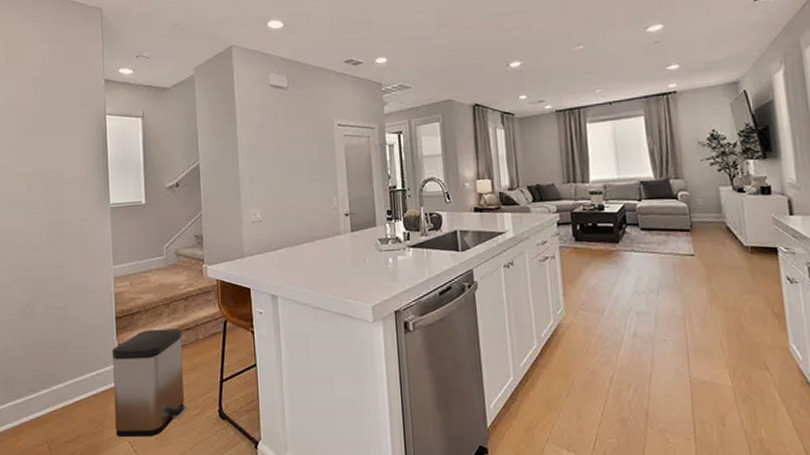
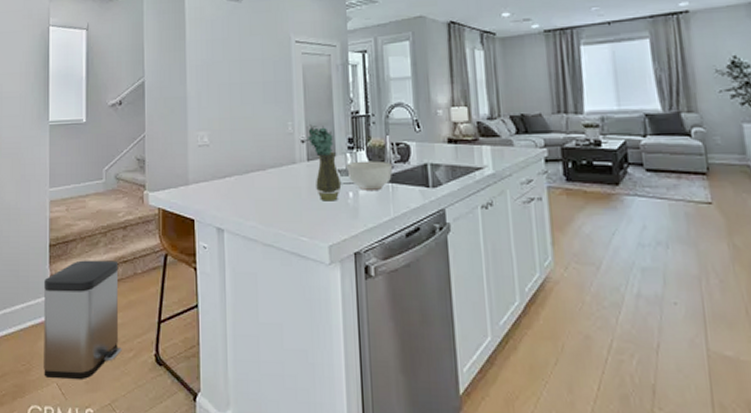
vase: none [350,199,383,267] -> present [307,124,342,201]
bowl: none [386,229,427,256] -> present [347,160,393,190]

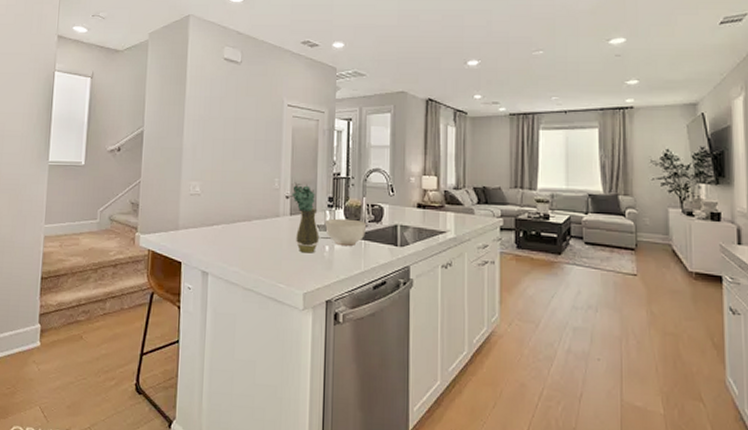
pedal bin: present [44,260,122,379] -> none [27,293,107,404]

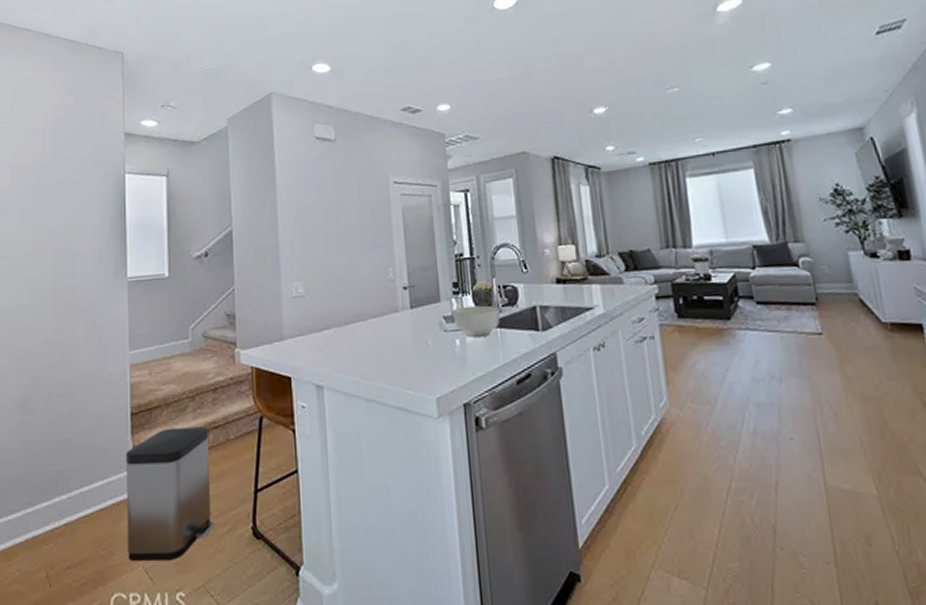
pedal bin: none [27,293,107,404] -> present [126,426,215,561]
vase: present [291,182,320,253] -> none [409,270,448,351]

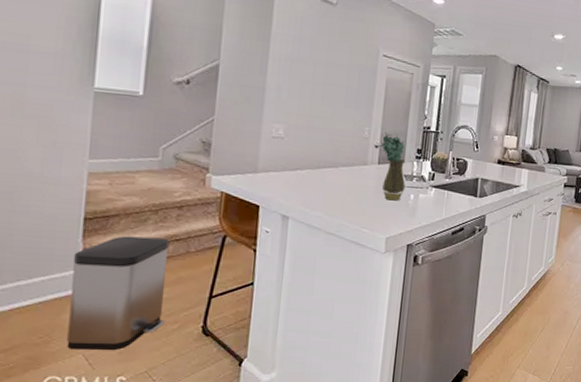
vase: none [409,270,448,351] -> present [380,132,406,201]
bowl: present [452,305,501,337] -> none [412,169,451,195]

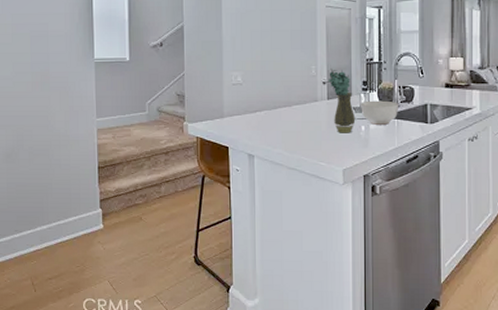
pedal bin: present [66,236,170,350] -> none [94,180,165,277]
bowl: none [412,169,451,195] -> present [361,100,399,125]

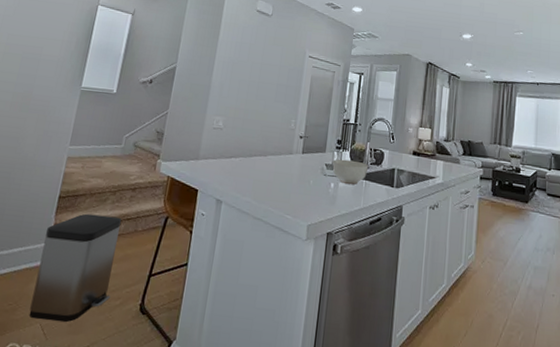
pedal bin: none [94,180,165,277] -> present [28,213,122,322]
vase: present [327,69,356,133] -> none [305,124,327,189]

